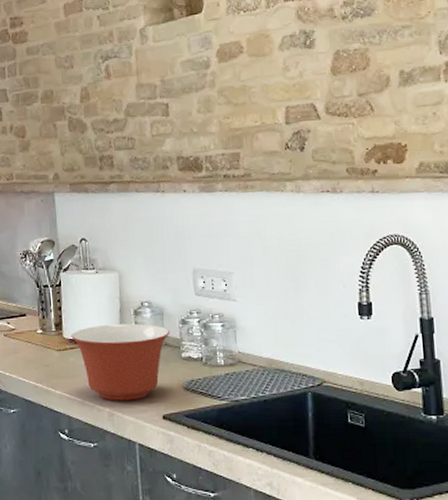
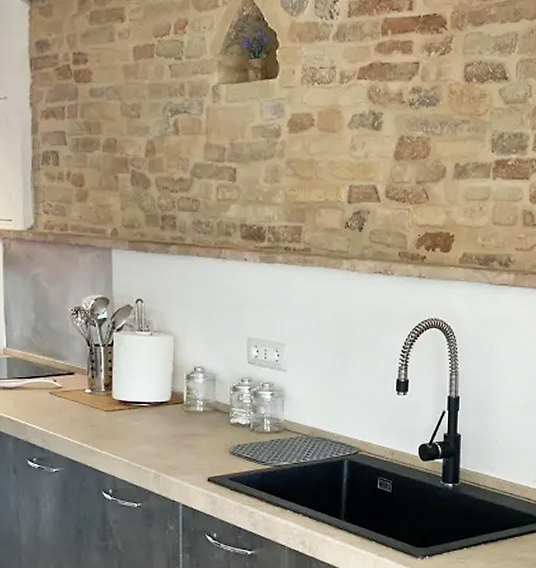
mixing bowl: present [71,323,170,401] -> none [121,387,221,463]

